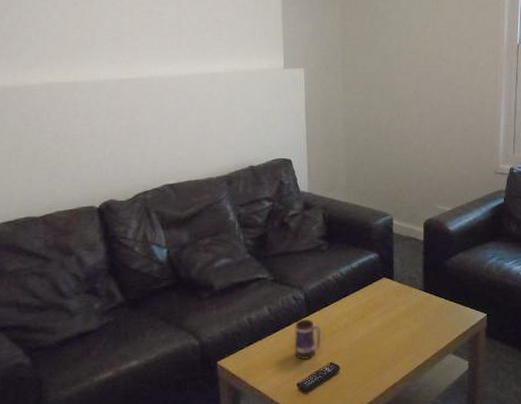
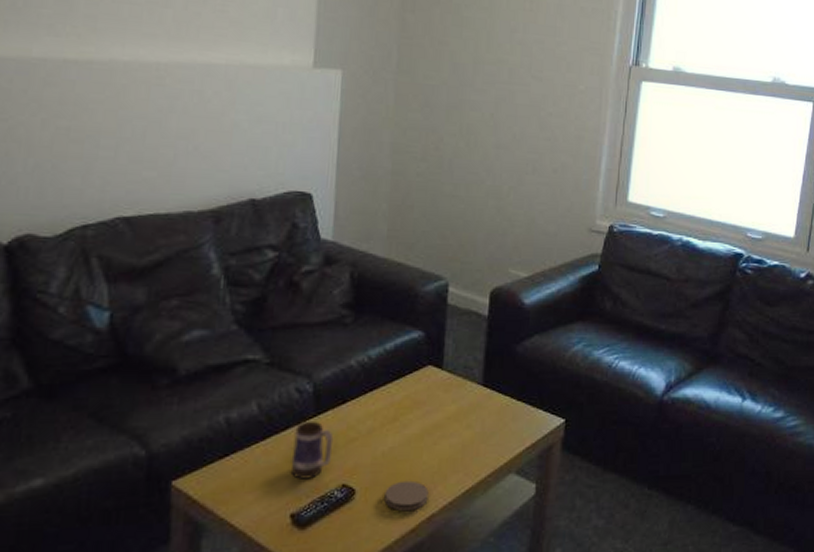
coaster: none [360,359,391,382] -> present [384,480,429,512]

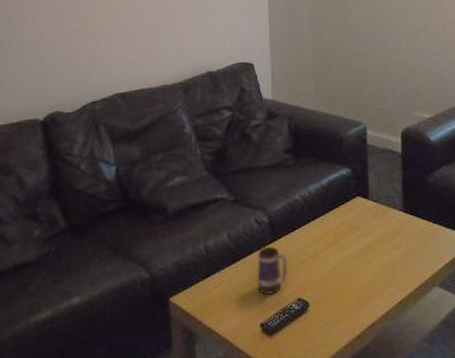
coaster: present [384,480,429,512] -> none [333,294,368,321]

